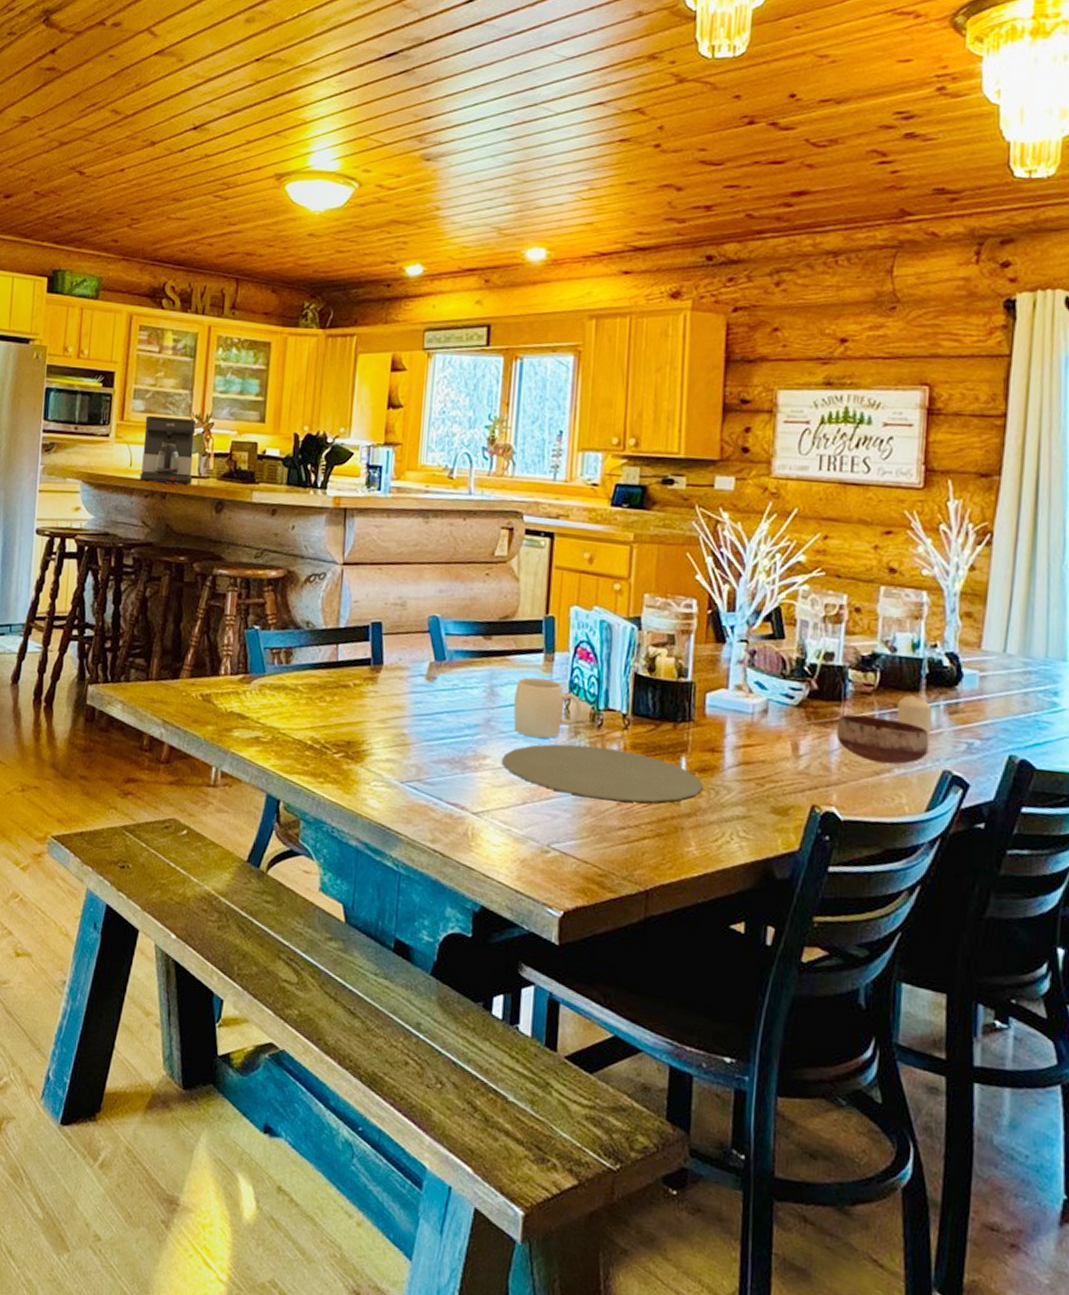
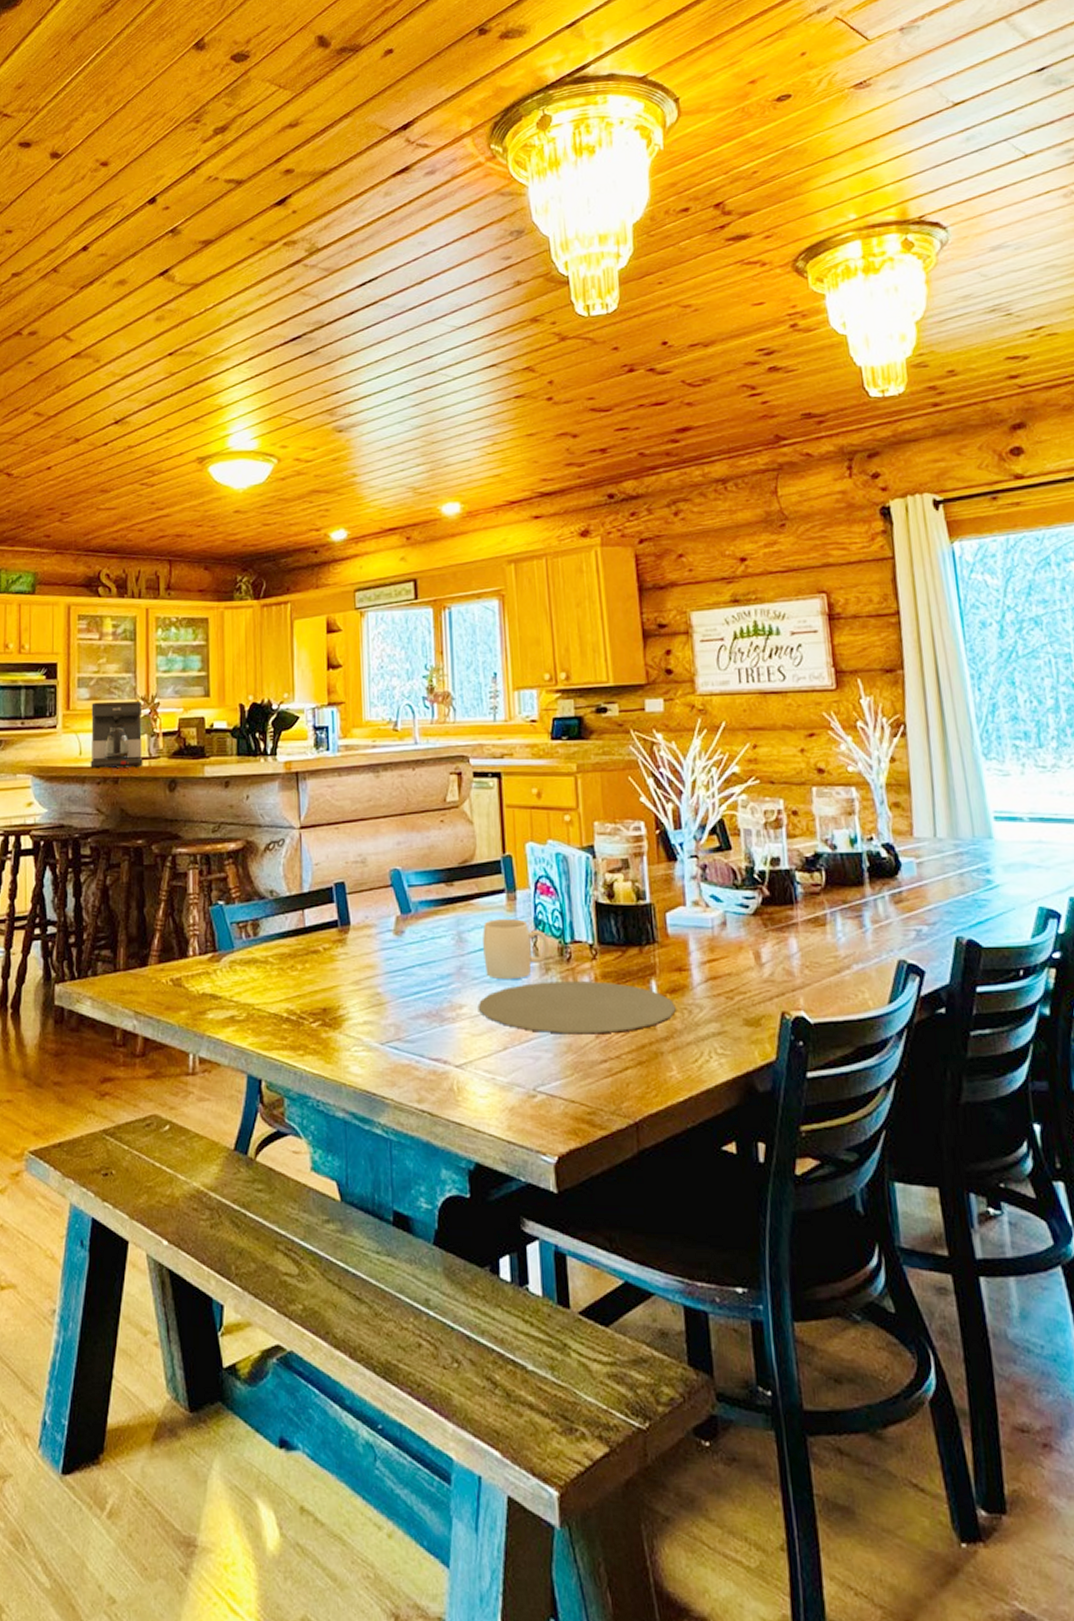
bowl: present [836,714,930,765] -> none [792,915,882,961]
candle: present [896,695,932,753] -> none [845,890,882,945]

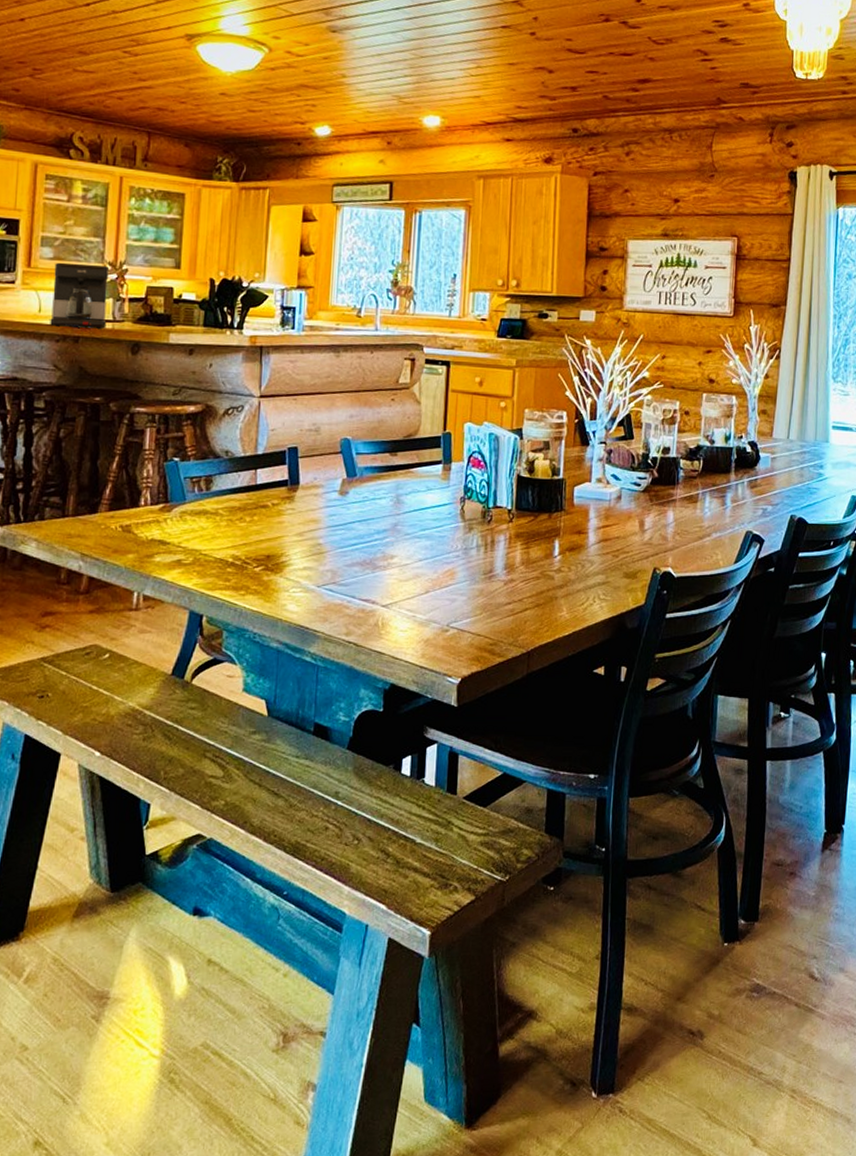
placemat: present [479,981,676,1034] -> none [408,538,572,582]
mug: present [482,919,549,980] -> none [417,486,474,537]

